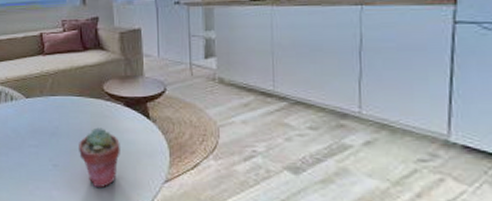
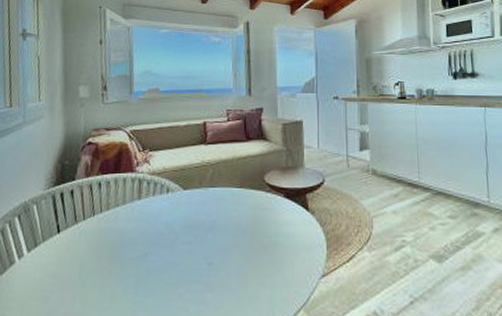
potted succulent: present [79,127,120,188] -> none [236,220,279,286]

